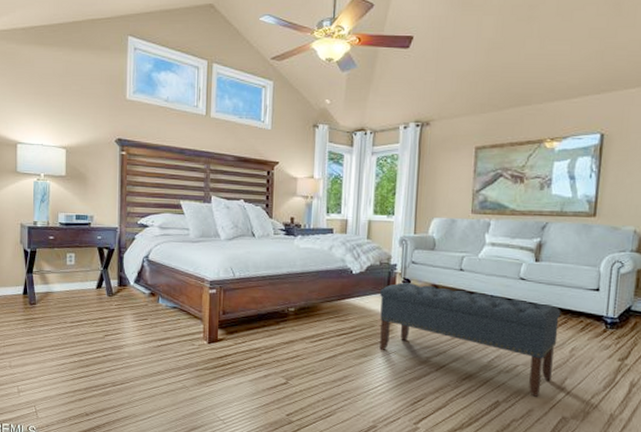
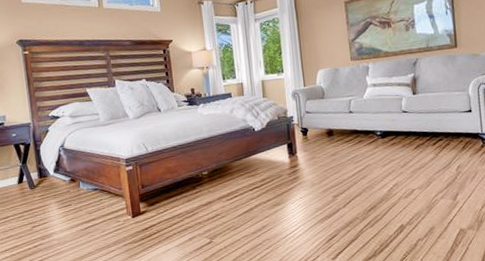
bench: present [379,282,561,397] -> none [281,130,445,215]

